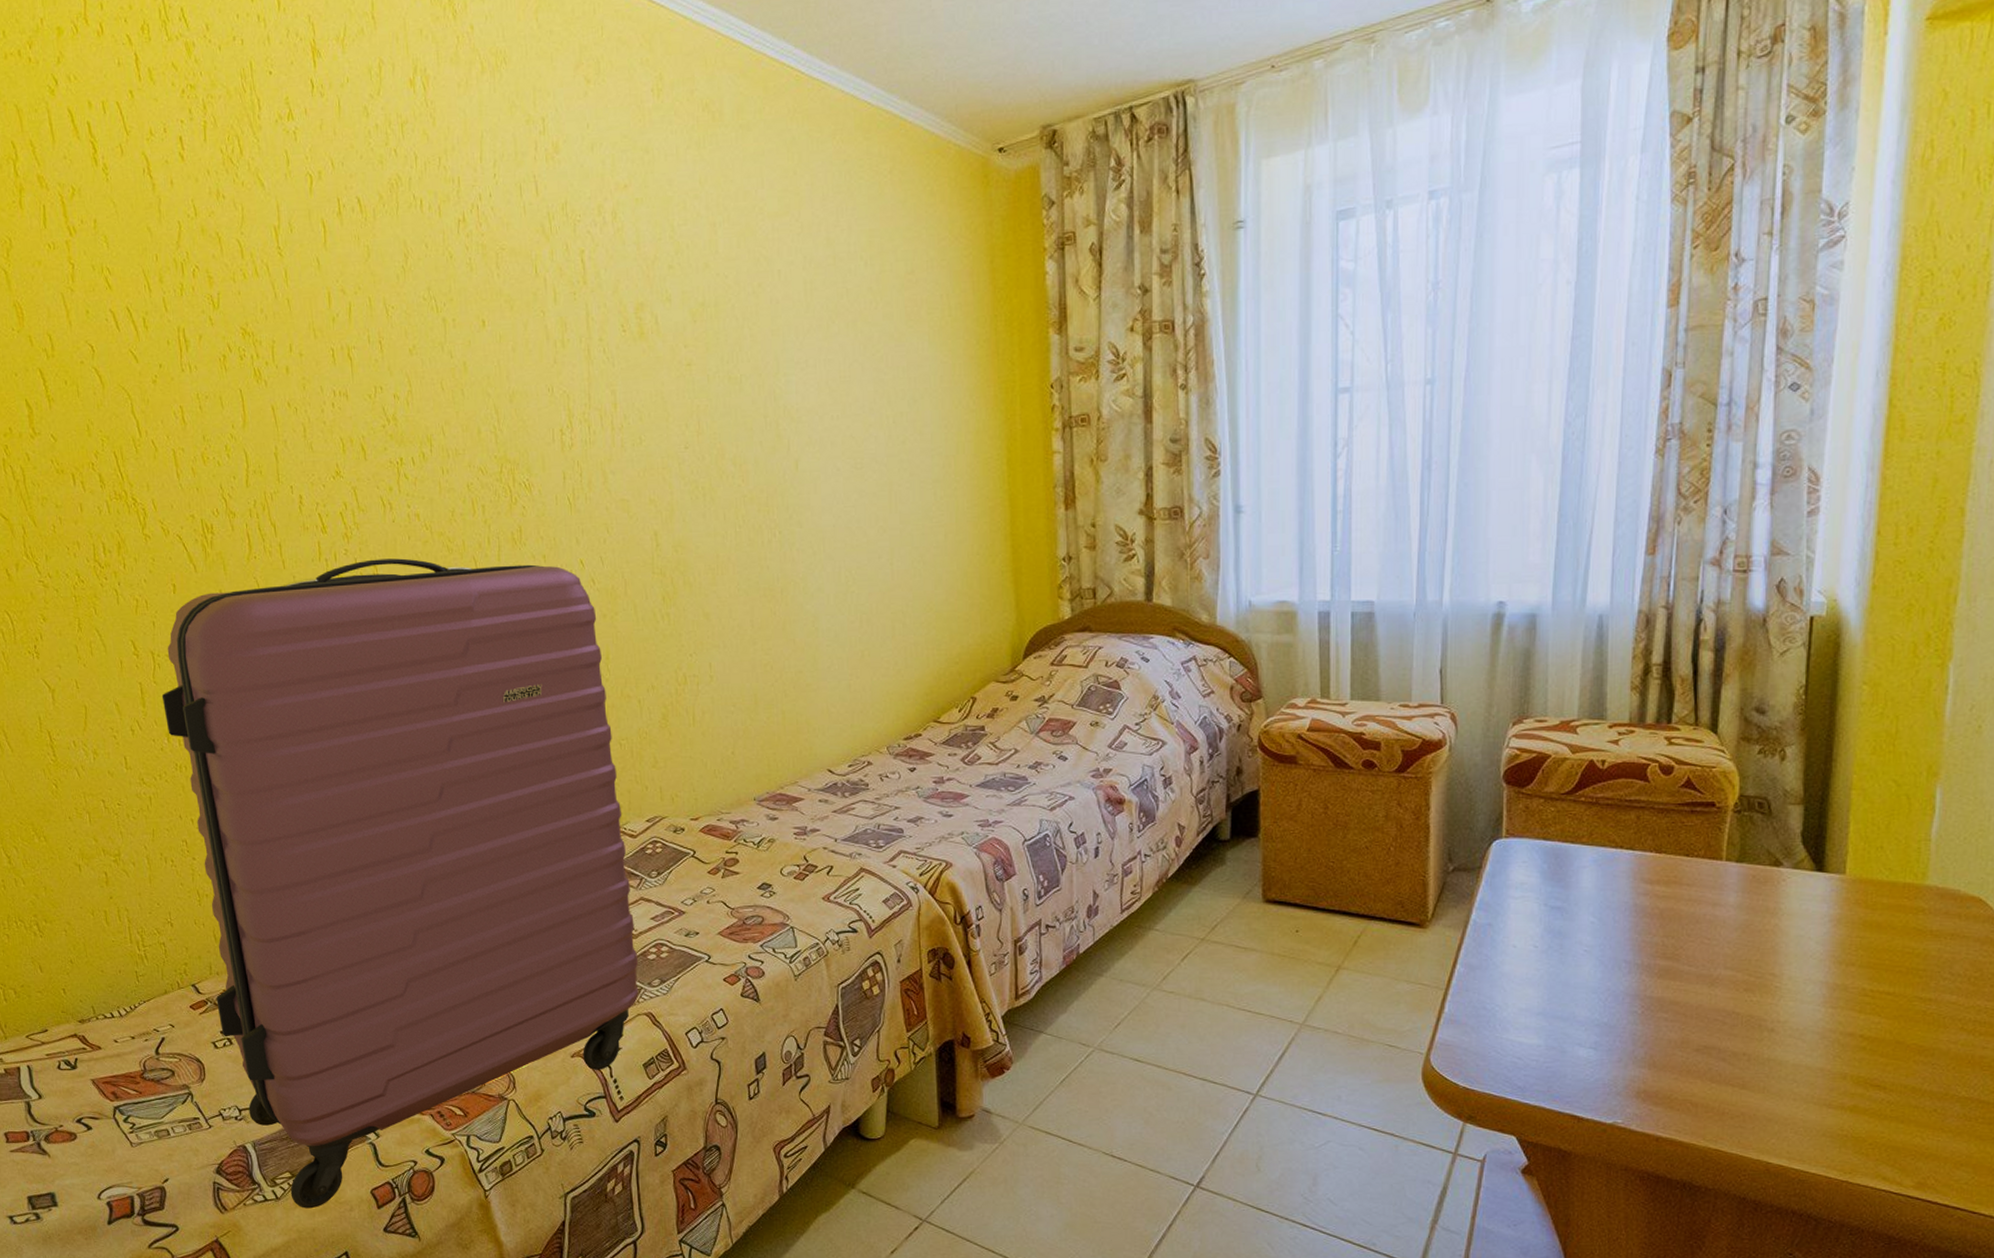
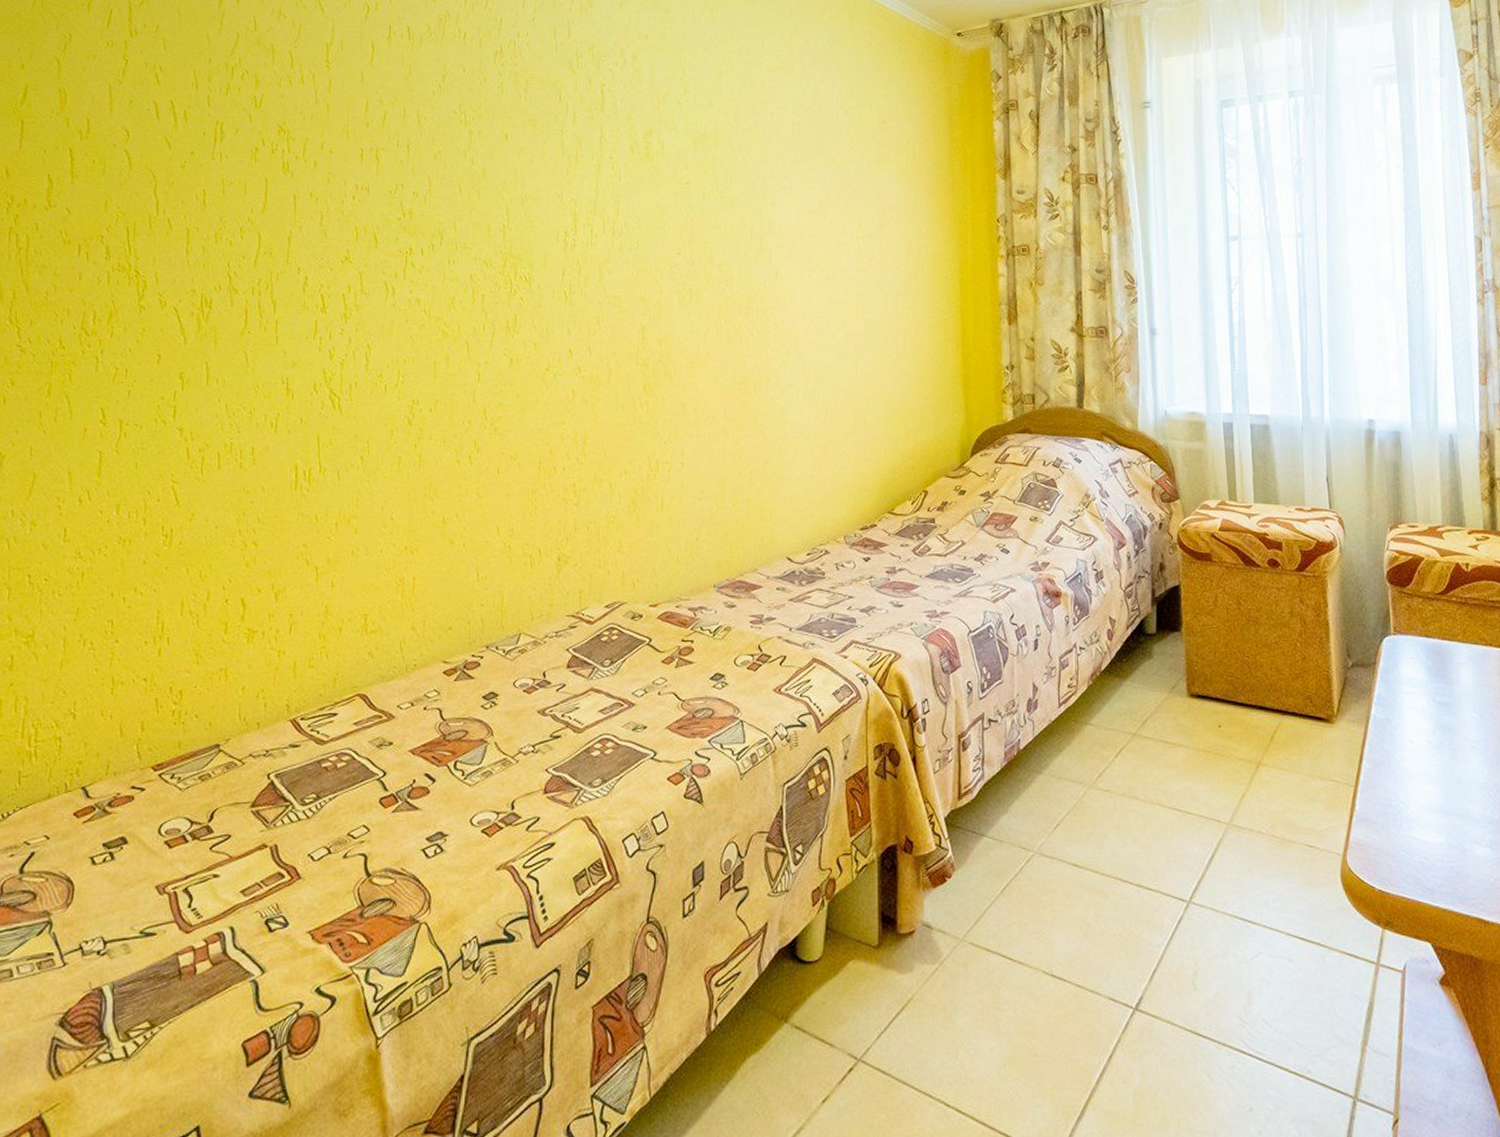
suitcase: present [161,558,639,1209] -> none [104,339,582,1069]

